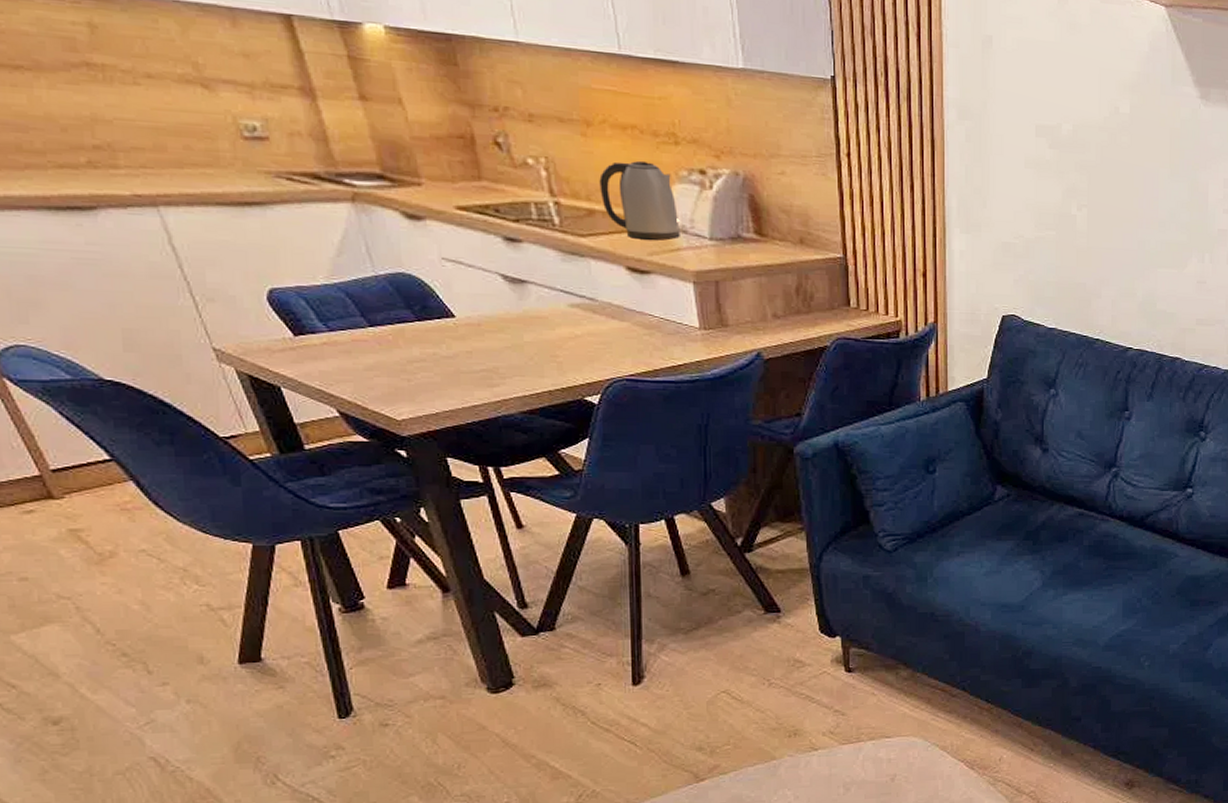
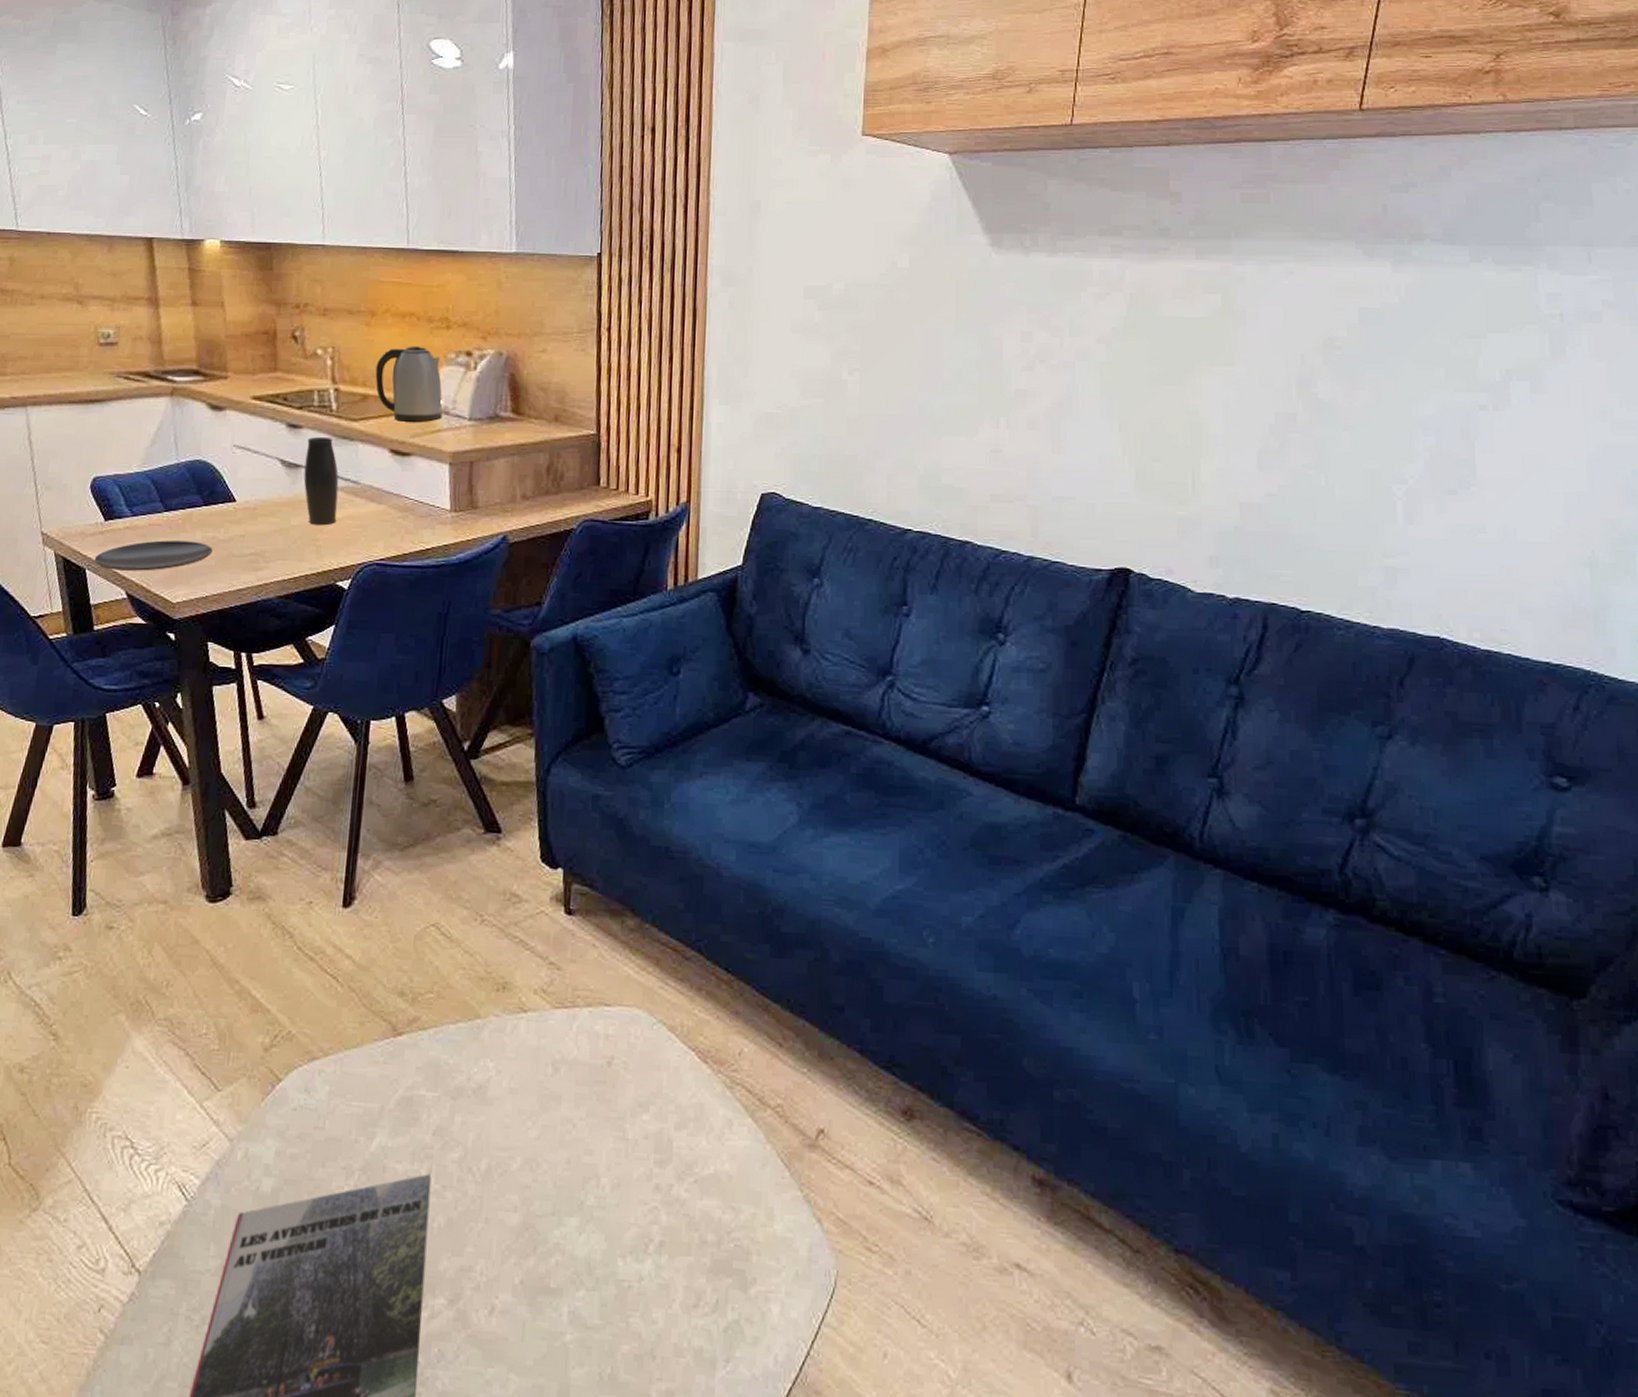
plate: none [289,357,437,389] -> present [94,540,213,571]
vase: none [530,251,576,343] -> present [303,436,339,526]

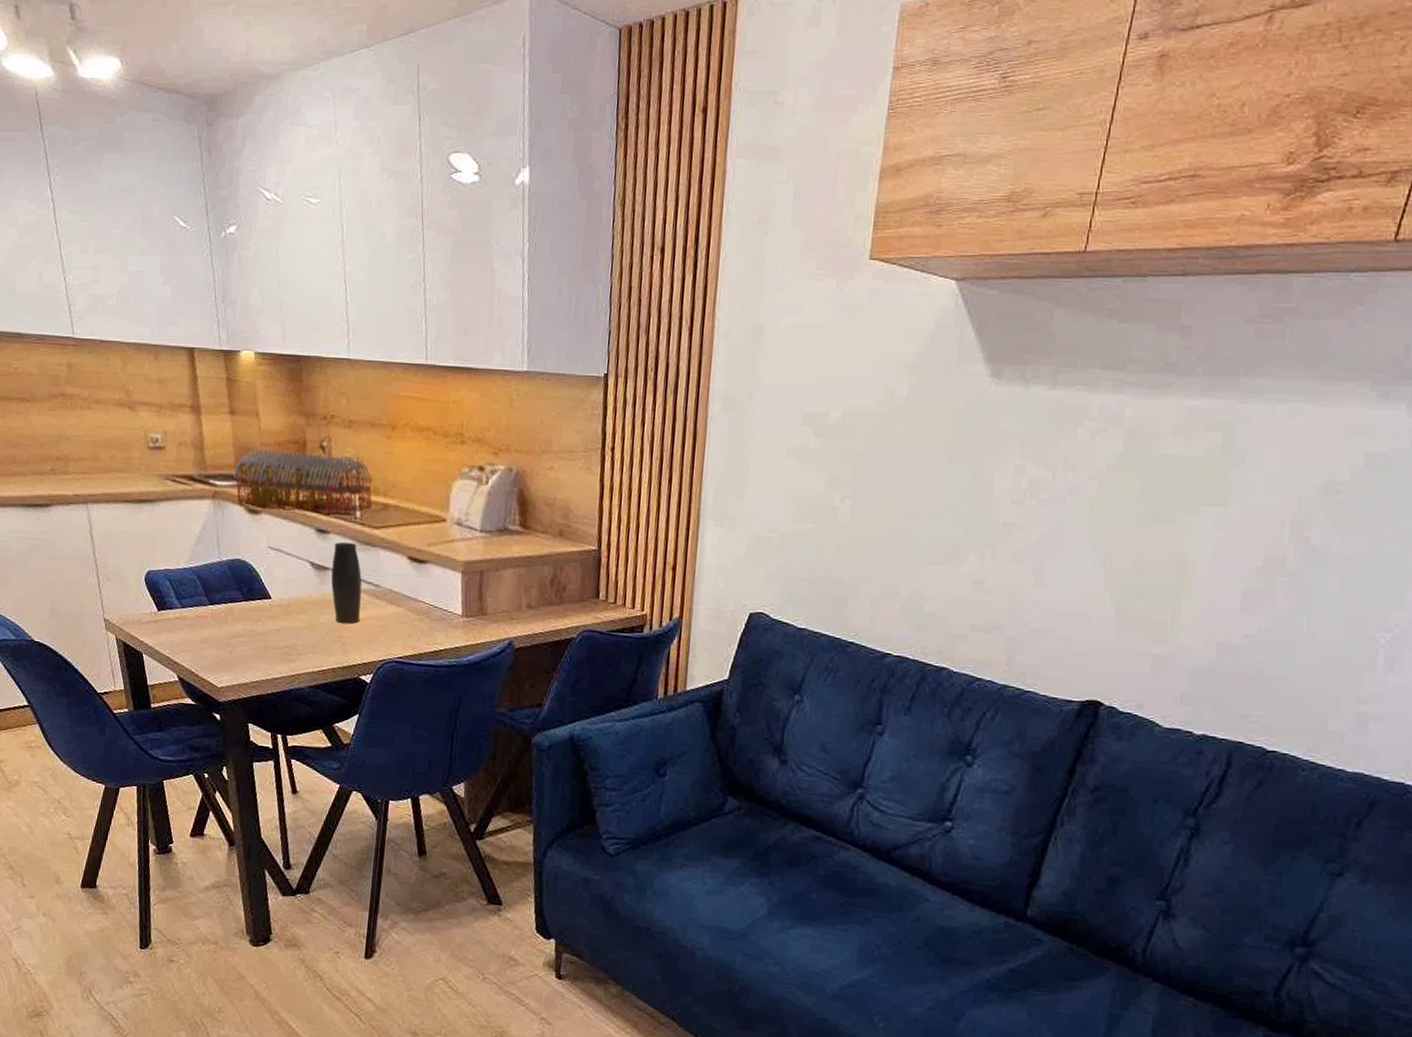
plate: present [94,540,213,571] -> none [149,630,252,658]
architectural model: none [195,342,350,408] -> present [233,449,372,515]
kettle: present [375,345,443,422] -> none [395,459,457,532]

